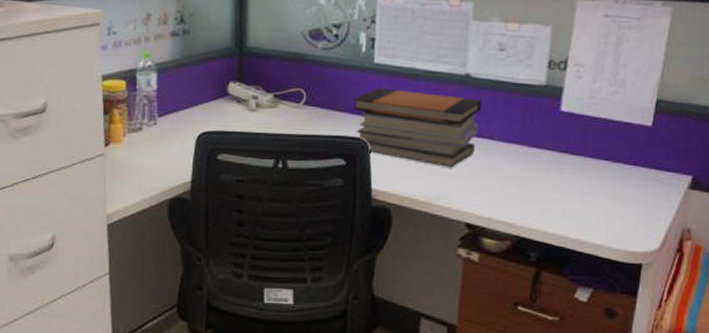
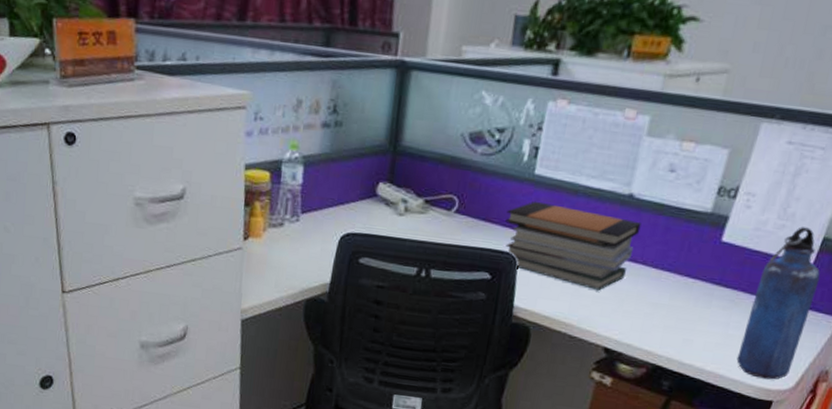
water bottle: none [598,91,662,242] -> present [736,227,821,380]

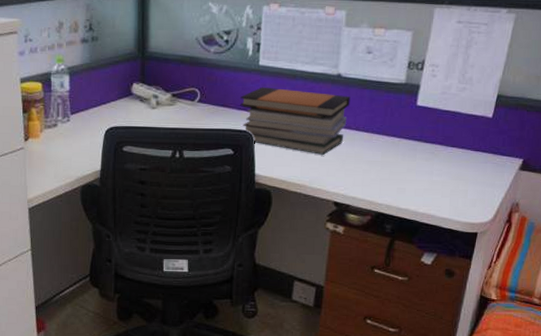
water bottle: present [736,227,821,380] -> none [443,88,500,215]

